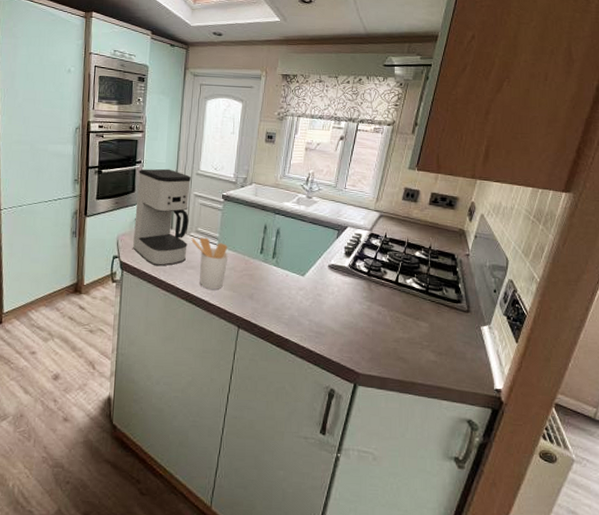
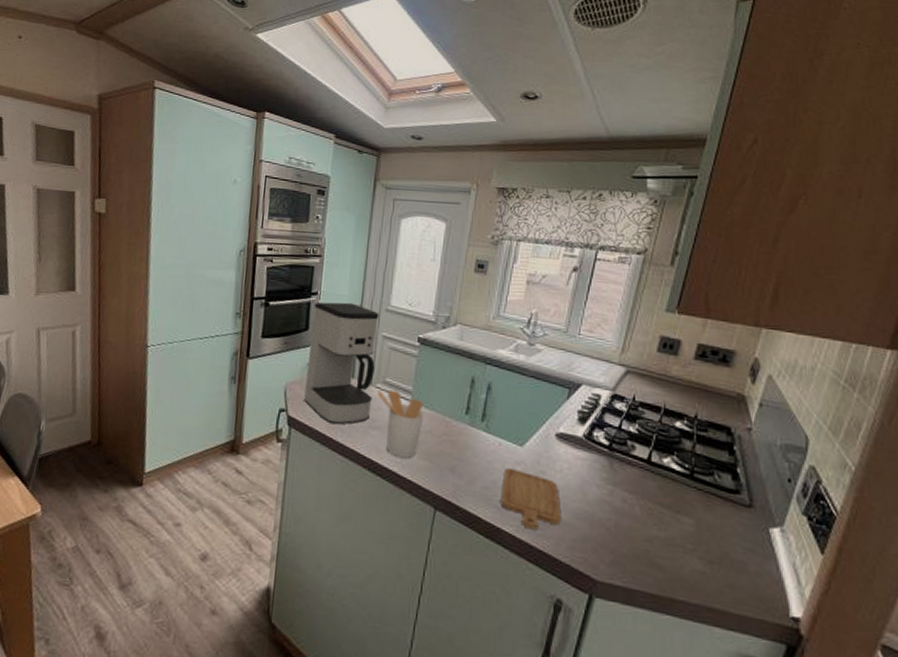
chopping board: none [288,293,333,339] -> present [500,468,562,530]

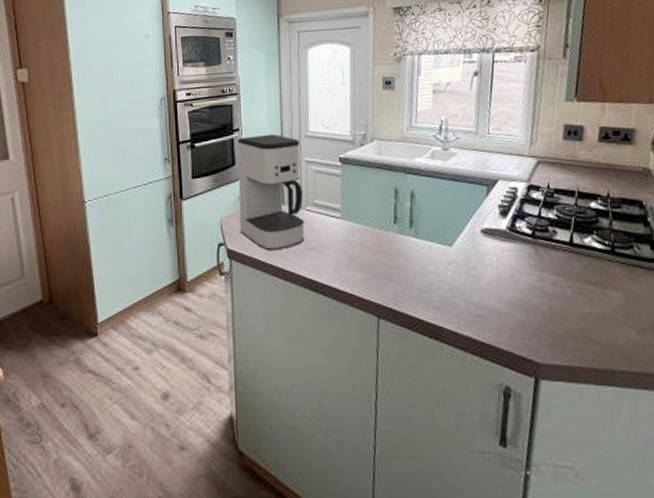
utensil holder: present [377,390,425,458] -> none [308,210,356,273]
chopping board: present [500,468,562,530] -> none [437,269,499,324]

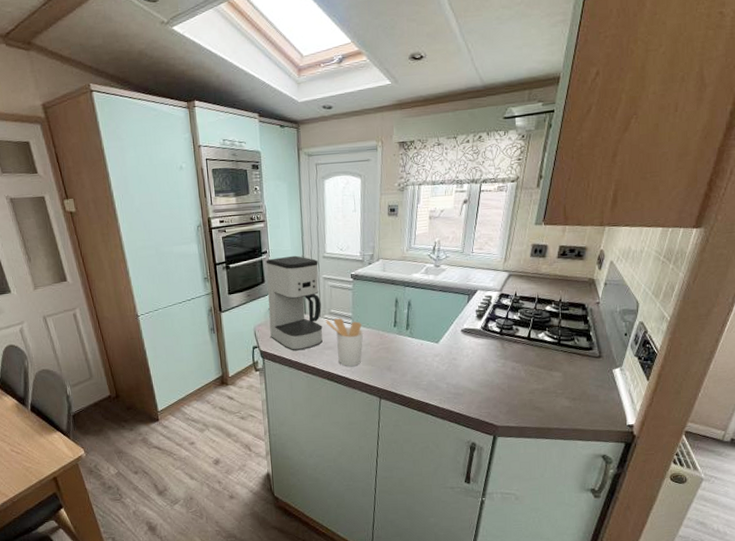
utensil holder: none [308,210,356,273] -> present [326,318,364,366]

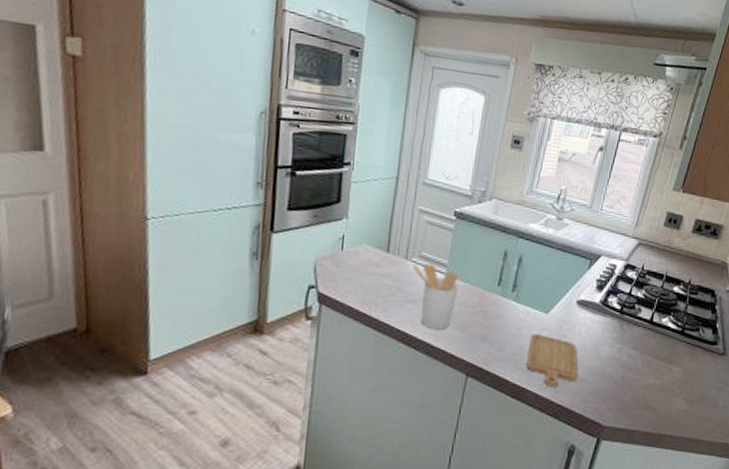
coffee maker: present [266,255,323,351] -> none [336,172,416,300]
chopping board: none [426,360,471,400] -> present [526,334,578,387]

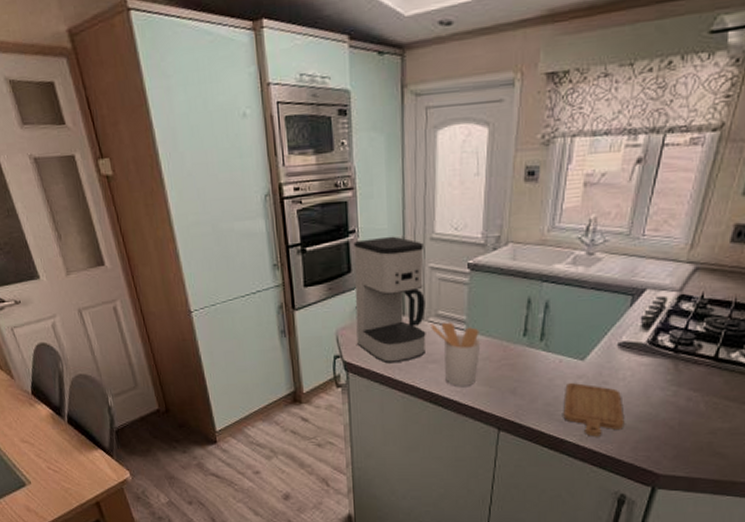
coffee maker: none [336,172,416,300] -> present [353,236,426,364]

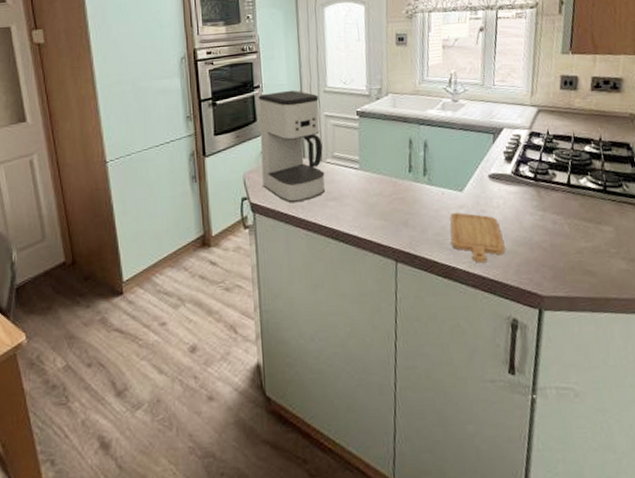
utensil holder: present [430,322,481,386] -> none [328,162,374,222]

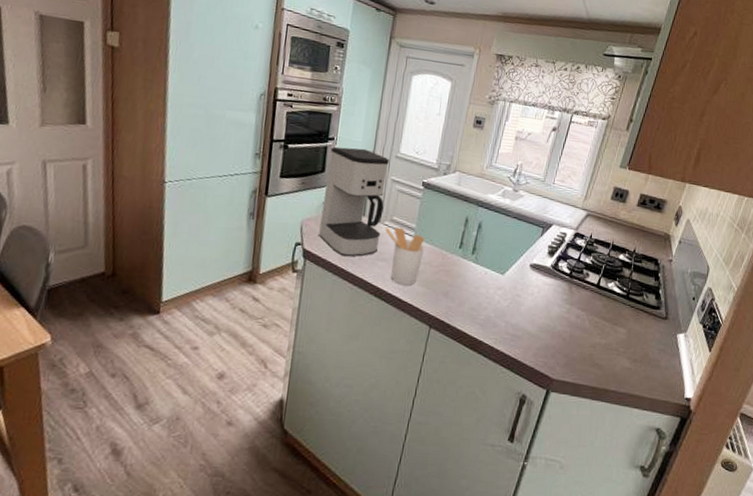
utensil holder: none [328,162,374,222] -> present [385,227,425,285]
chopping board: present [450,212,506,263] -> none [483,293,530,342]

